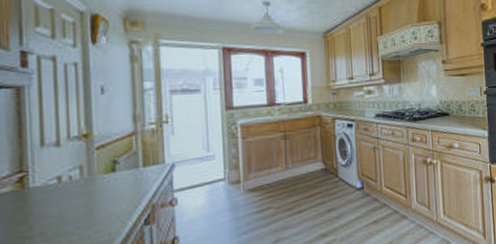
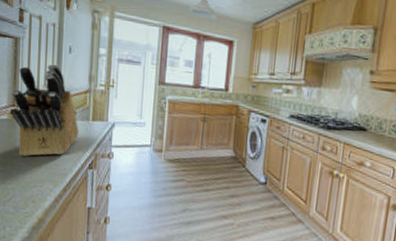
knife block: none [14,110,126,234] -> present [9,64,79,157]

